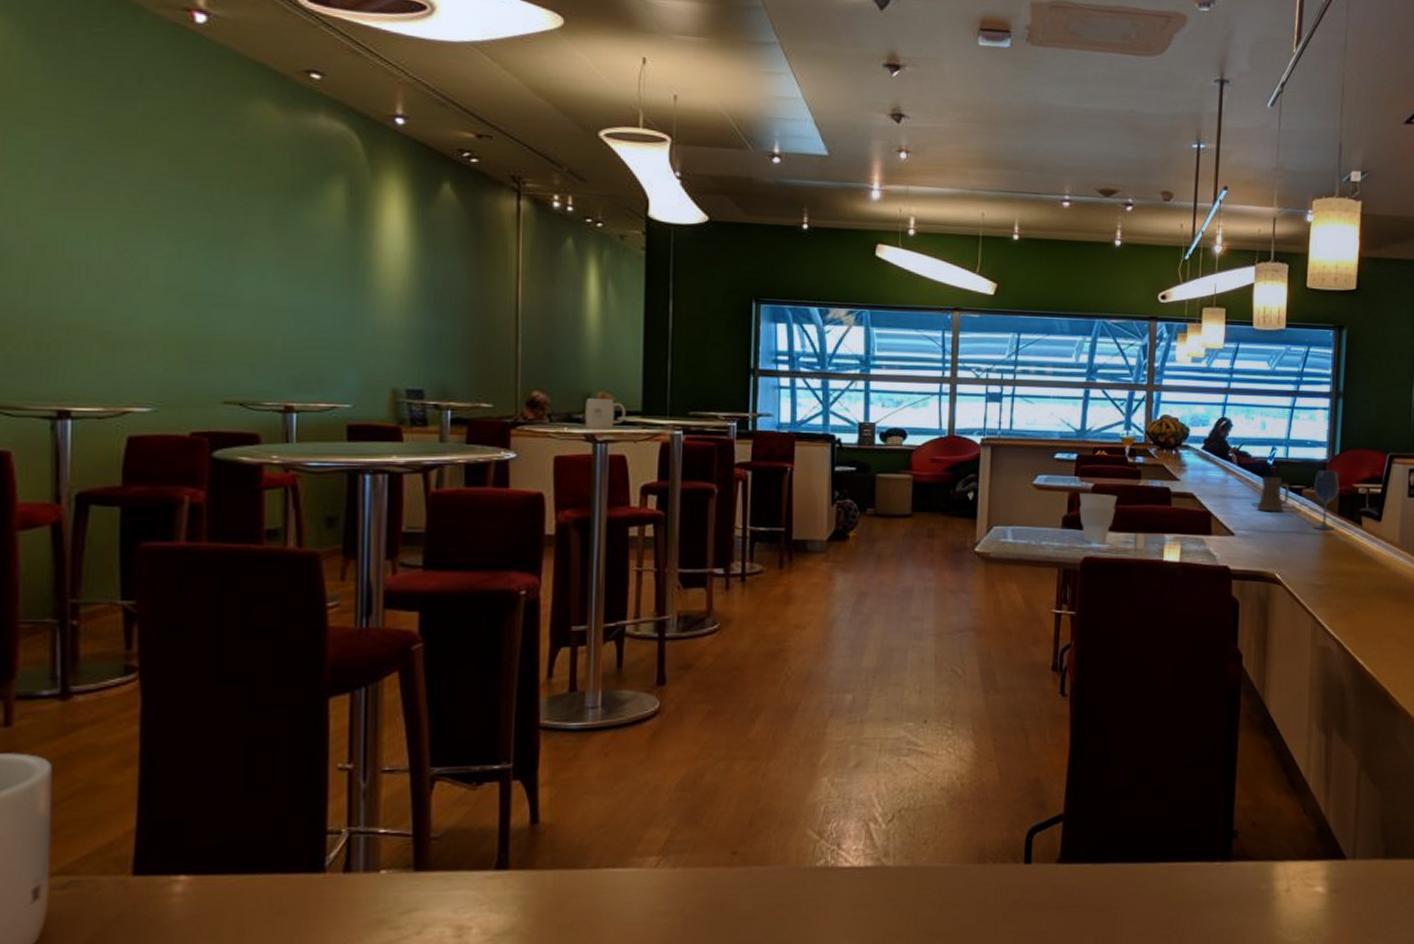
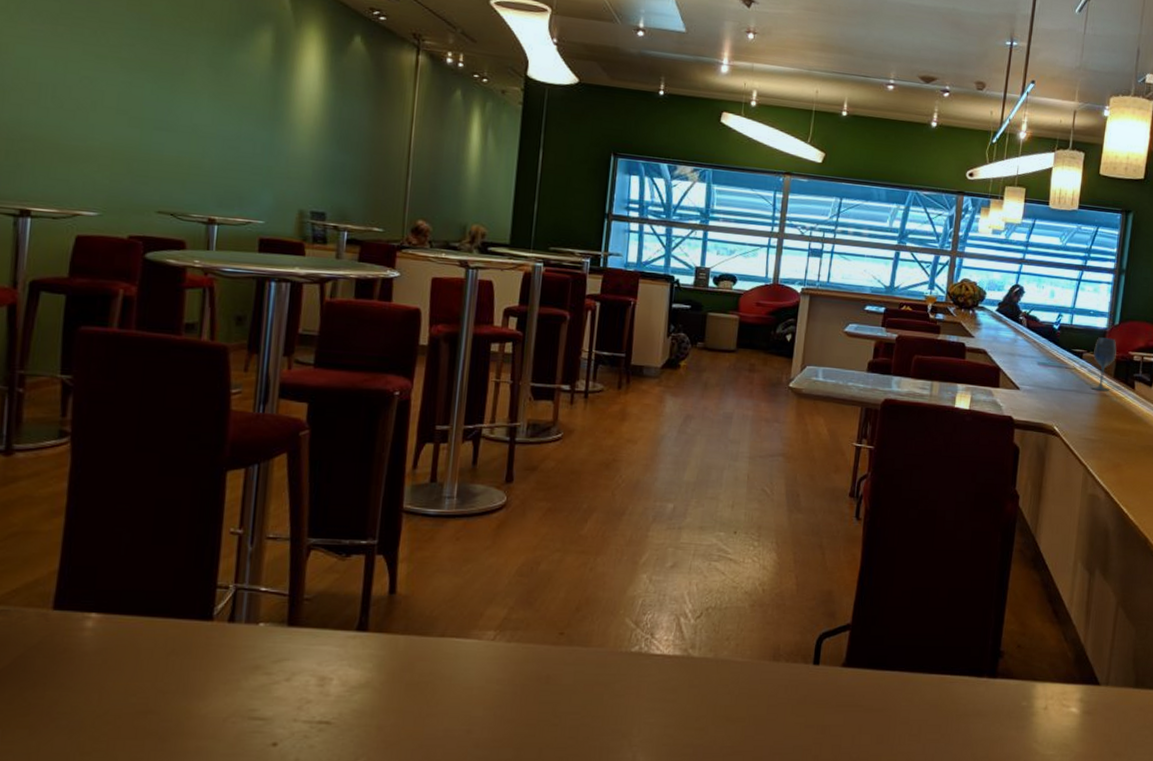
mug: present [585,398,627,430] -> none [460,229,496,258]
cup: present [1079,493,1118,543] -> none [883,342,918,388]
beer mug: present [1257,476,1290,513] -> none [1041,339,1072,373]

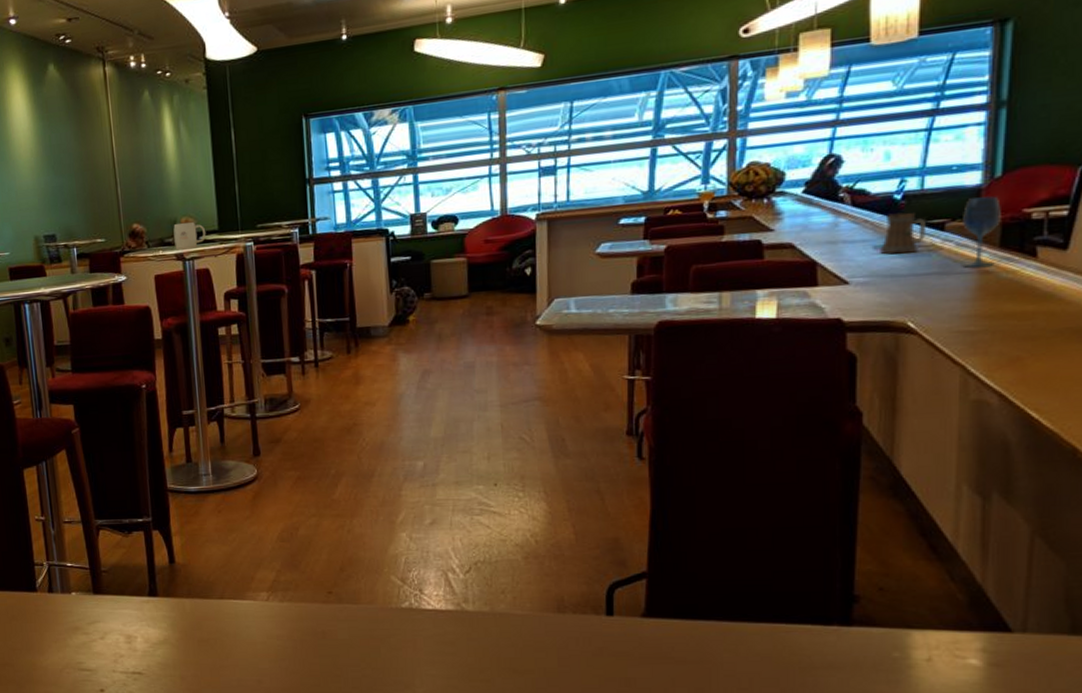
mug: none [460,229,496,258] -> present [173,222,206,250]
beer mug: none [1041,339,1072,373] -> present [880,212,927,255]

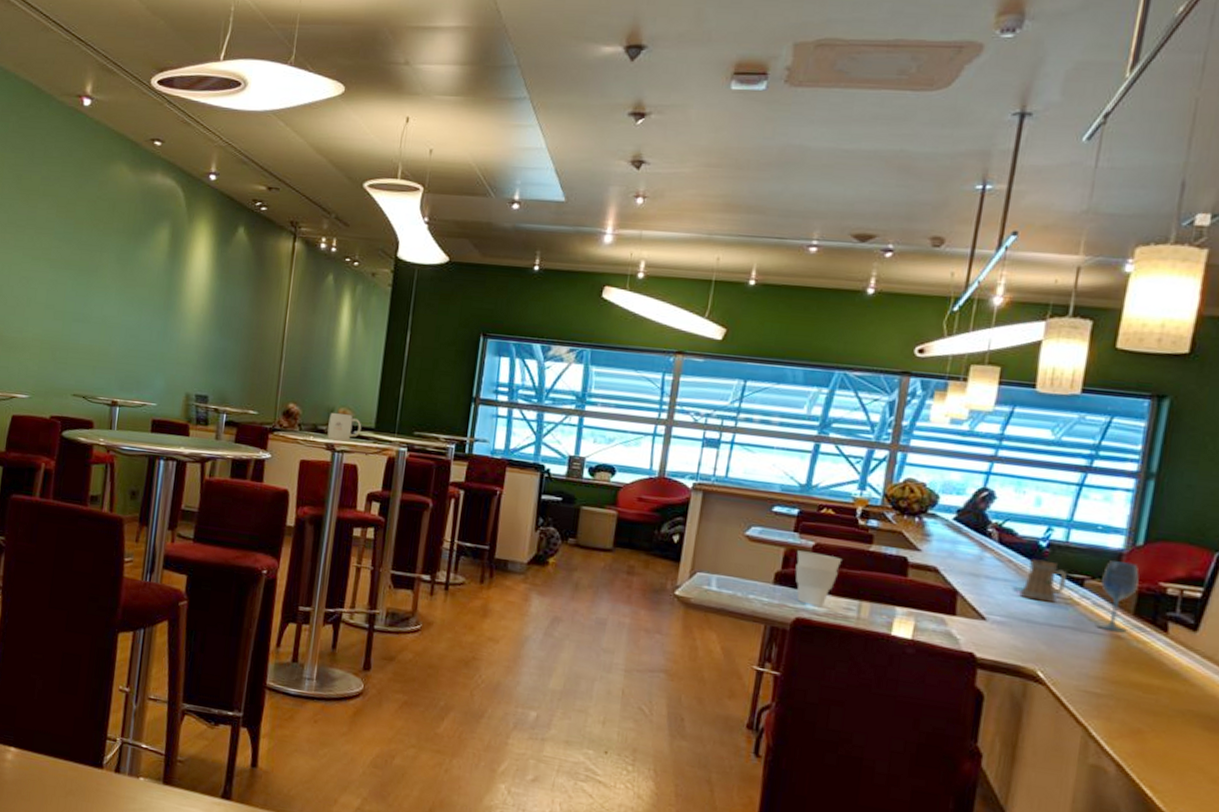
cup: none [650,254,696,307] -> present [795,550,843,607]

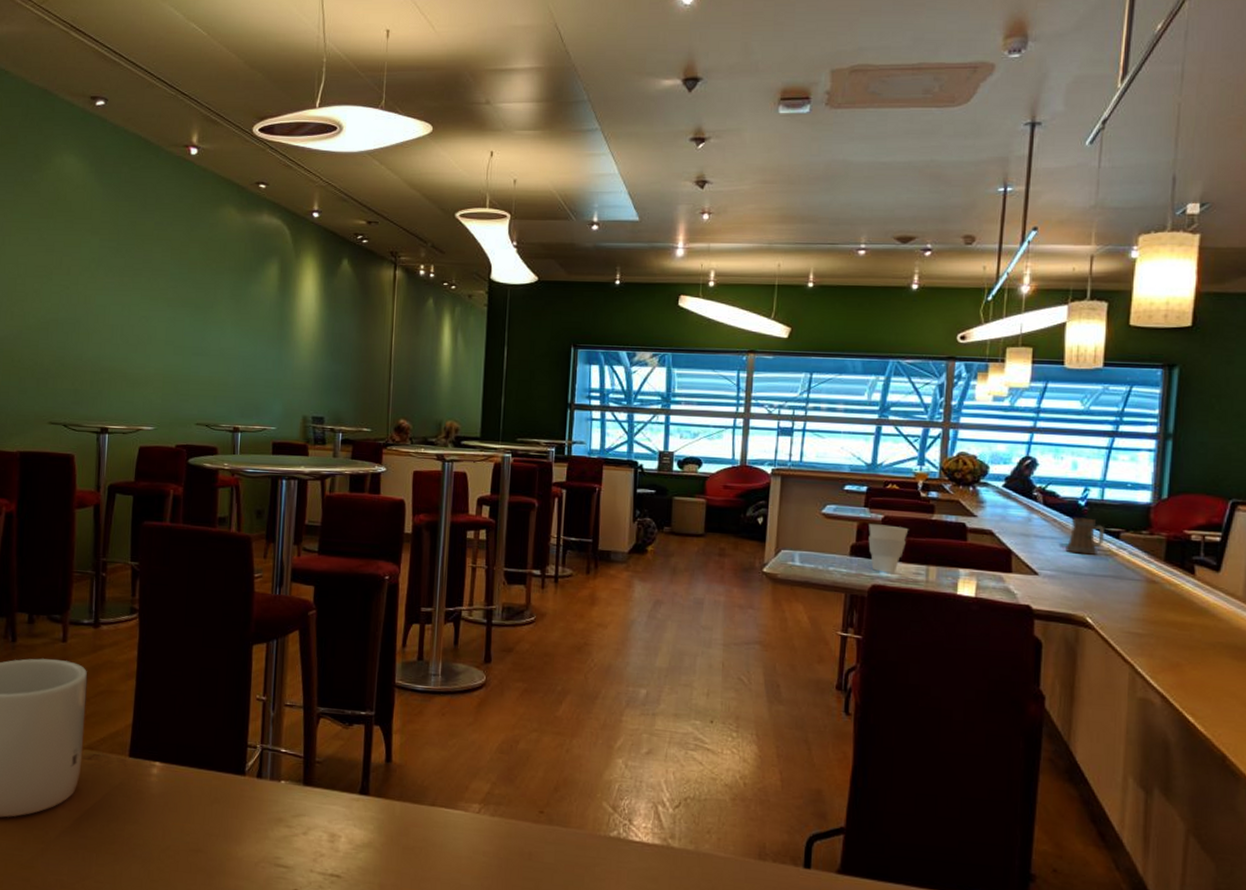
mug: present [327,413,362,442] -> none [437,426,469,452]
wineglass: present [1096,560,1139,633] -> none [1133,513,1166,578]

